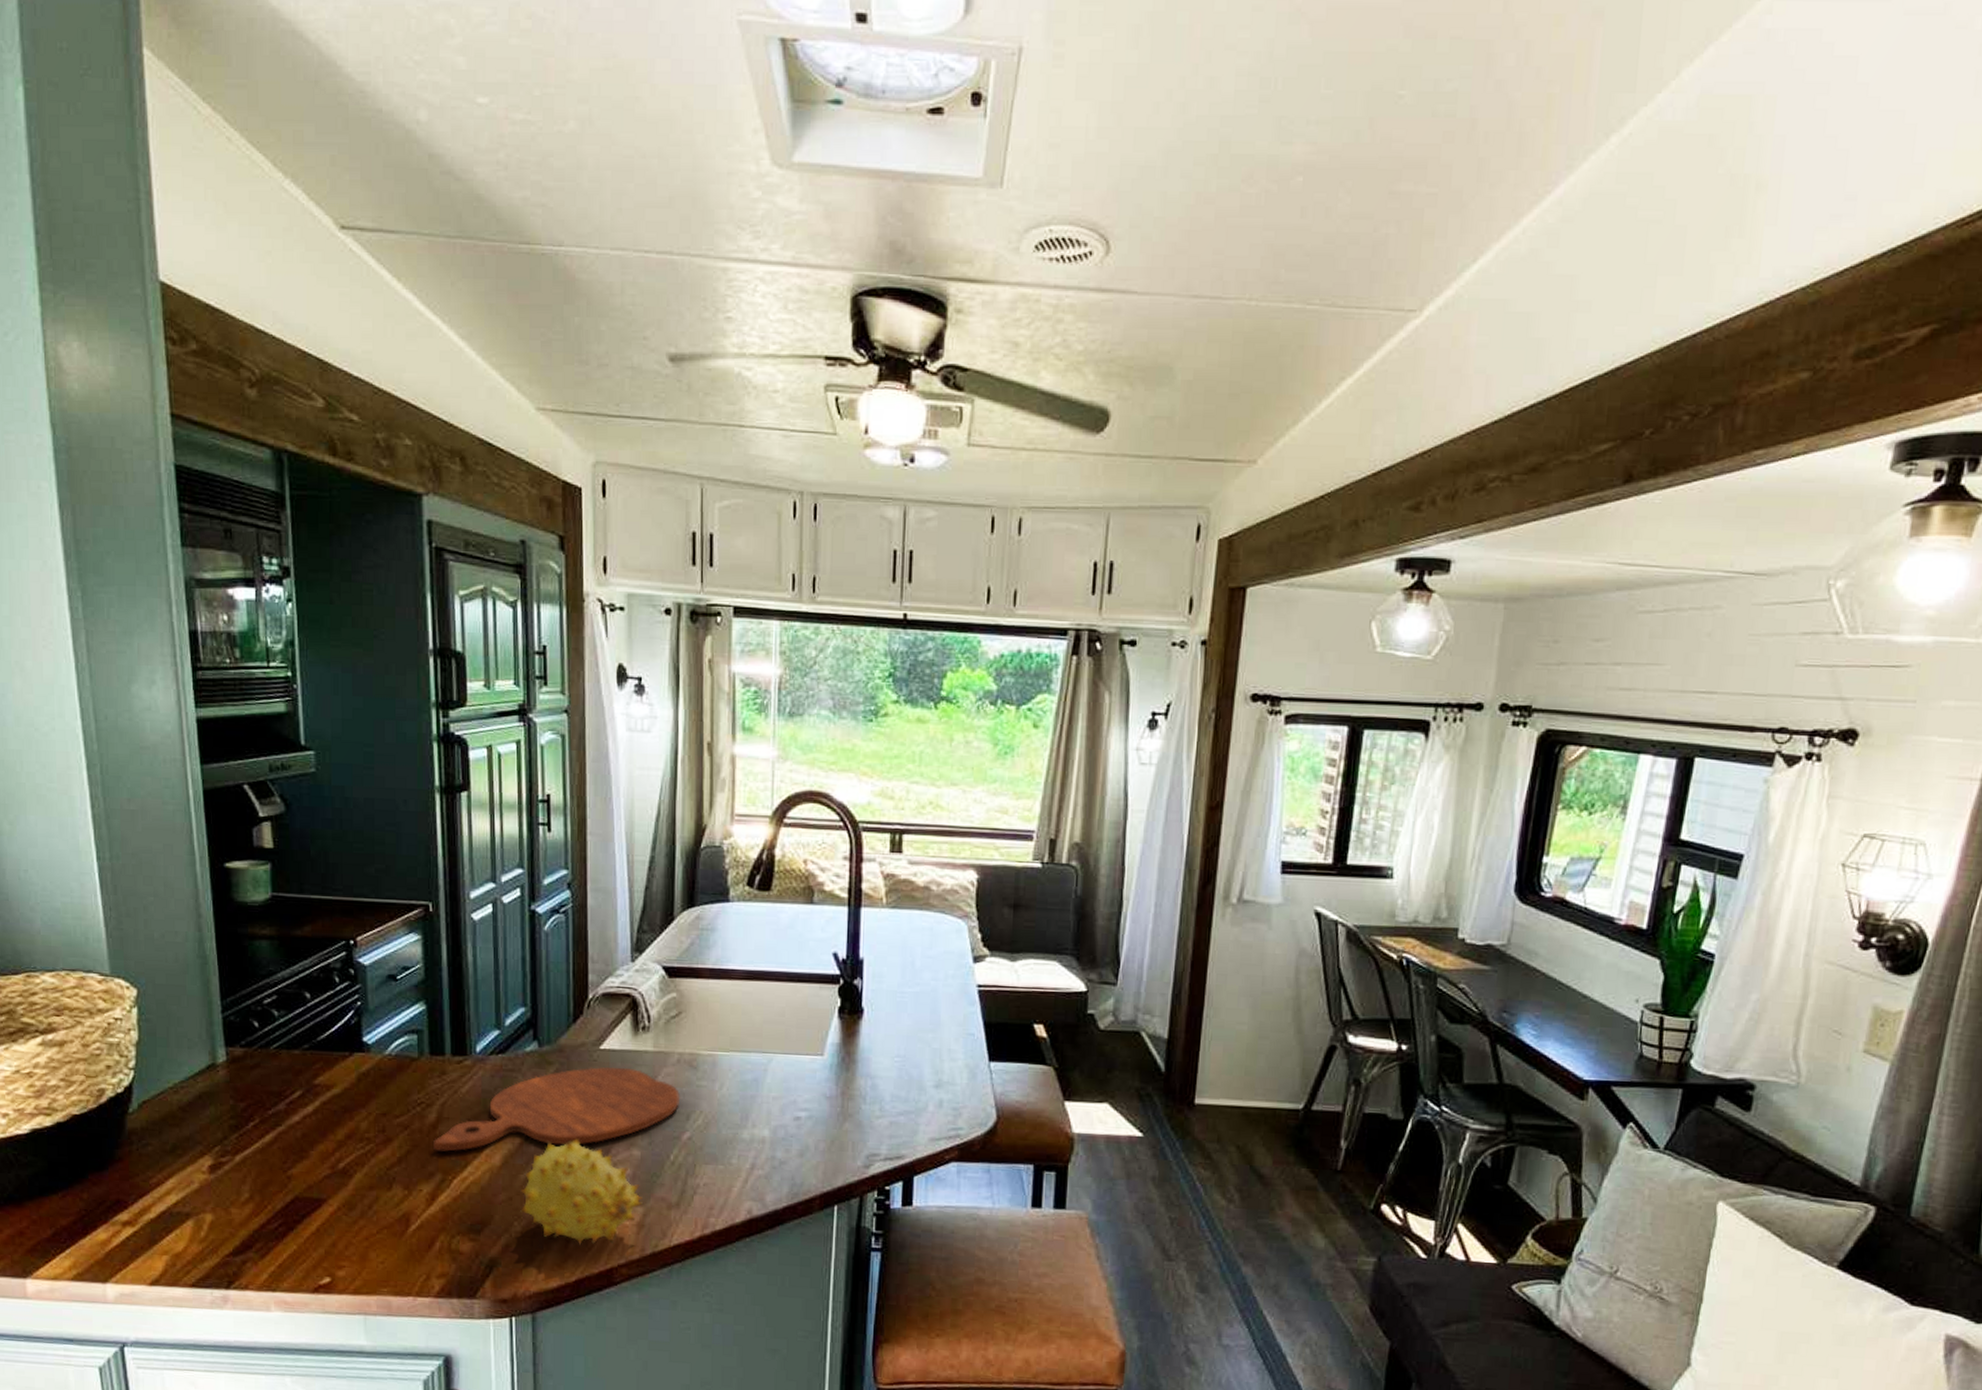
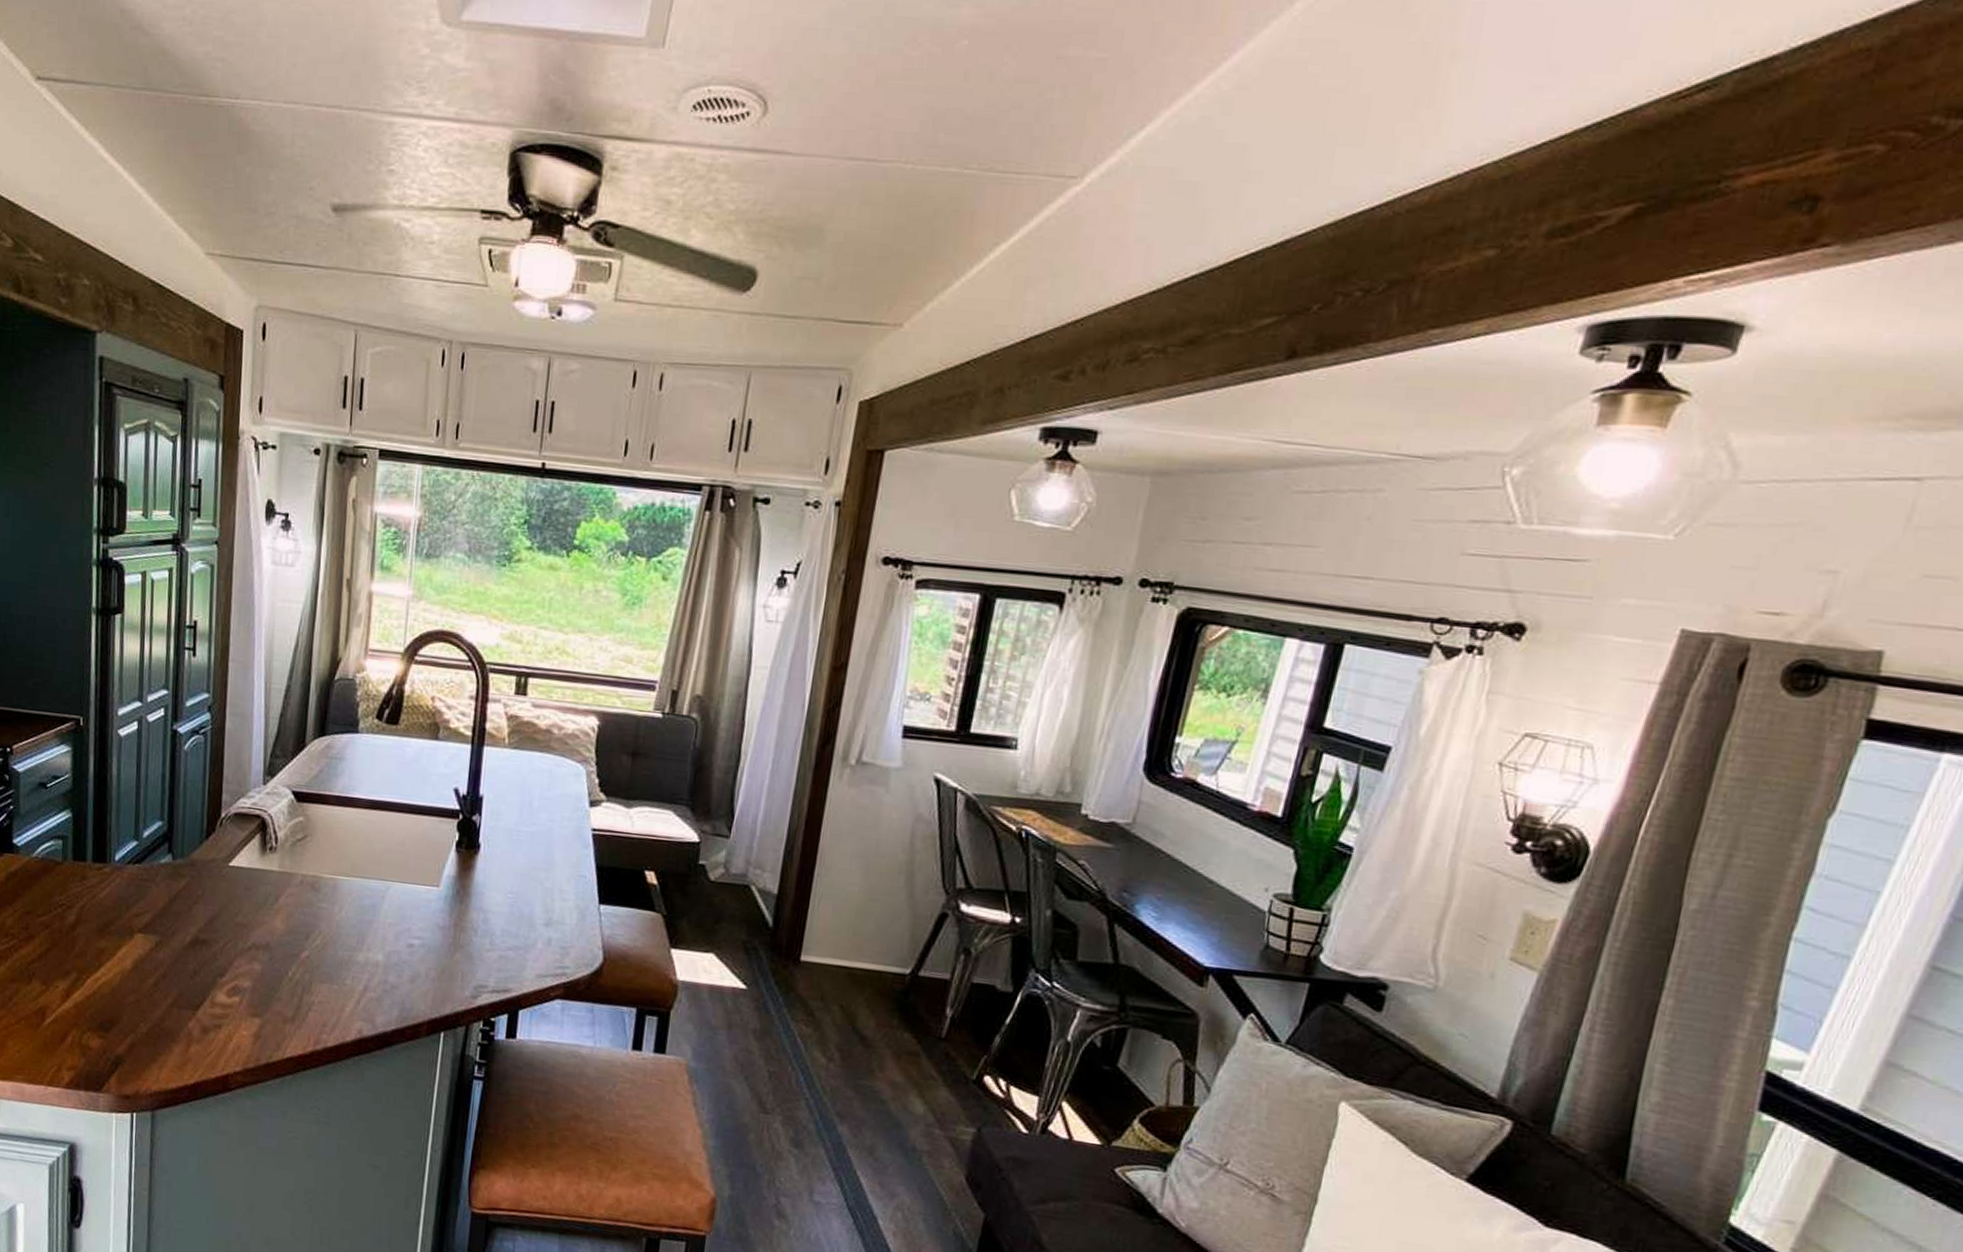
cutting board: present [433,1067,681,1152] -> none [71,882,302,955]
fruit: present [520,1138,643,1246] -> none [146,949,260,1052]

